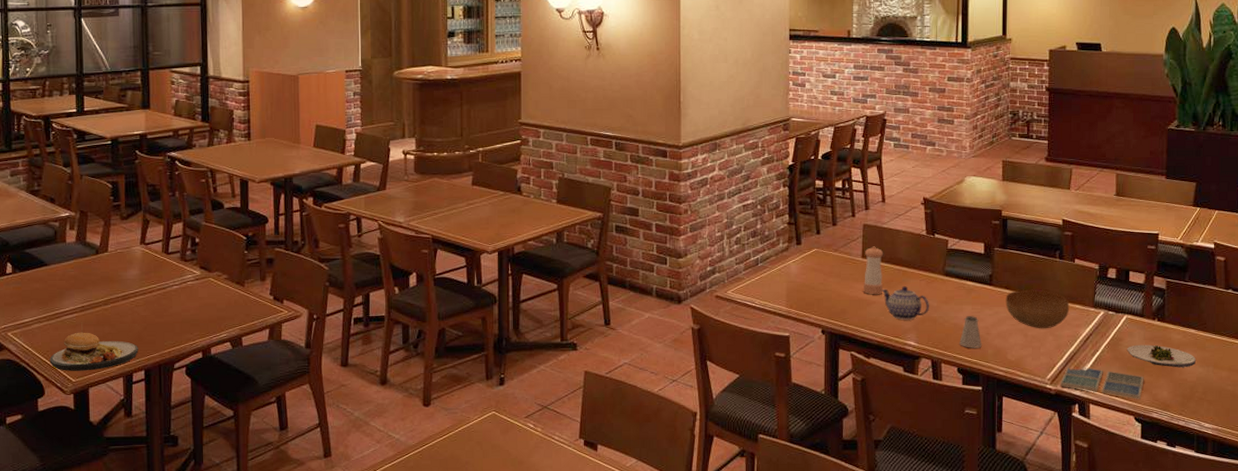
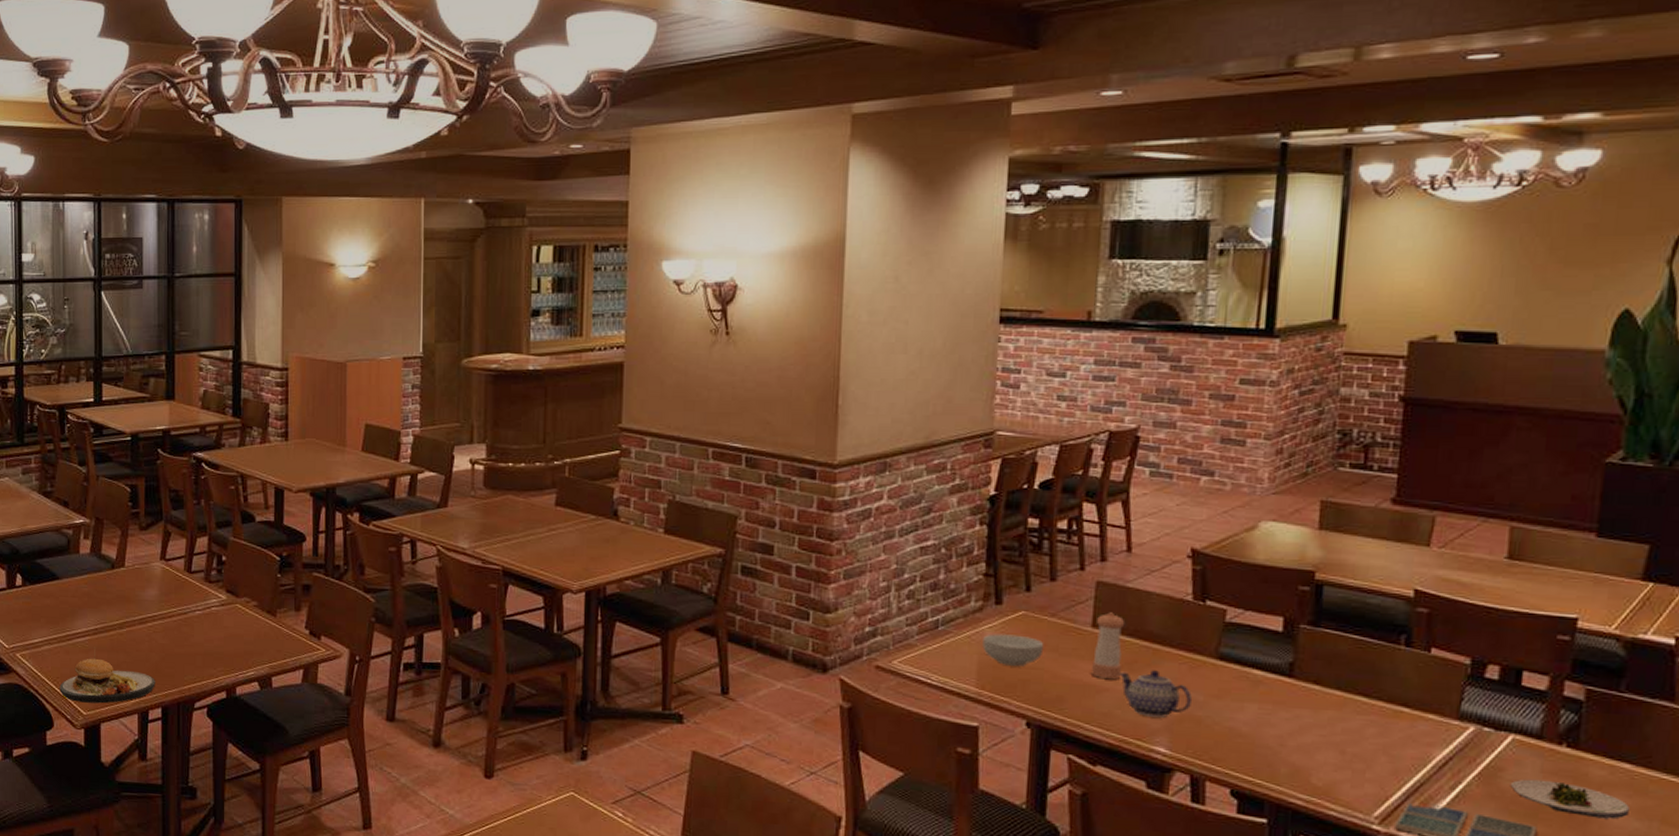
cereal bowl: none [789,266,831,289] -> present [982,634,1044,666]
saltshaker: present [959,316,982,348] -> none [1235,718,1272,765]
bowl: present [1005,289,1070,329] -> none [1312,687,1418,746]

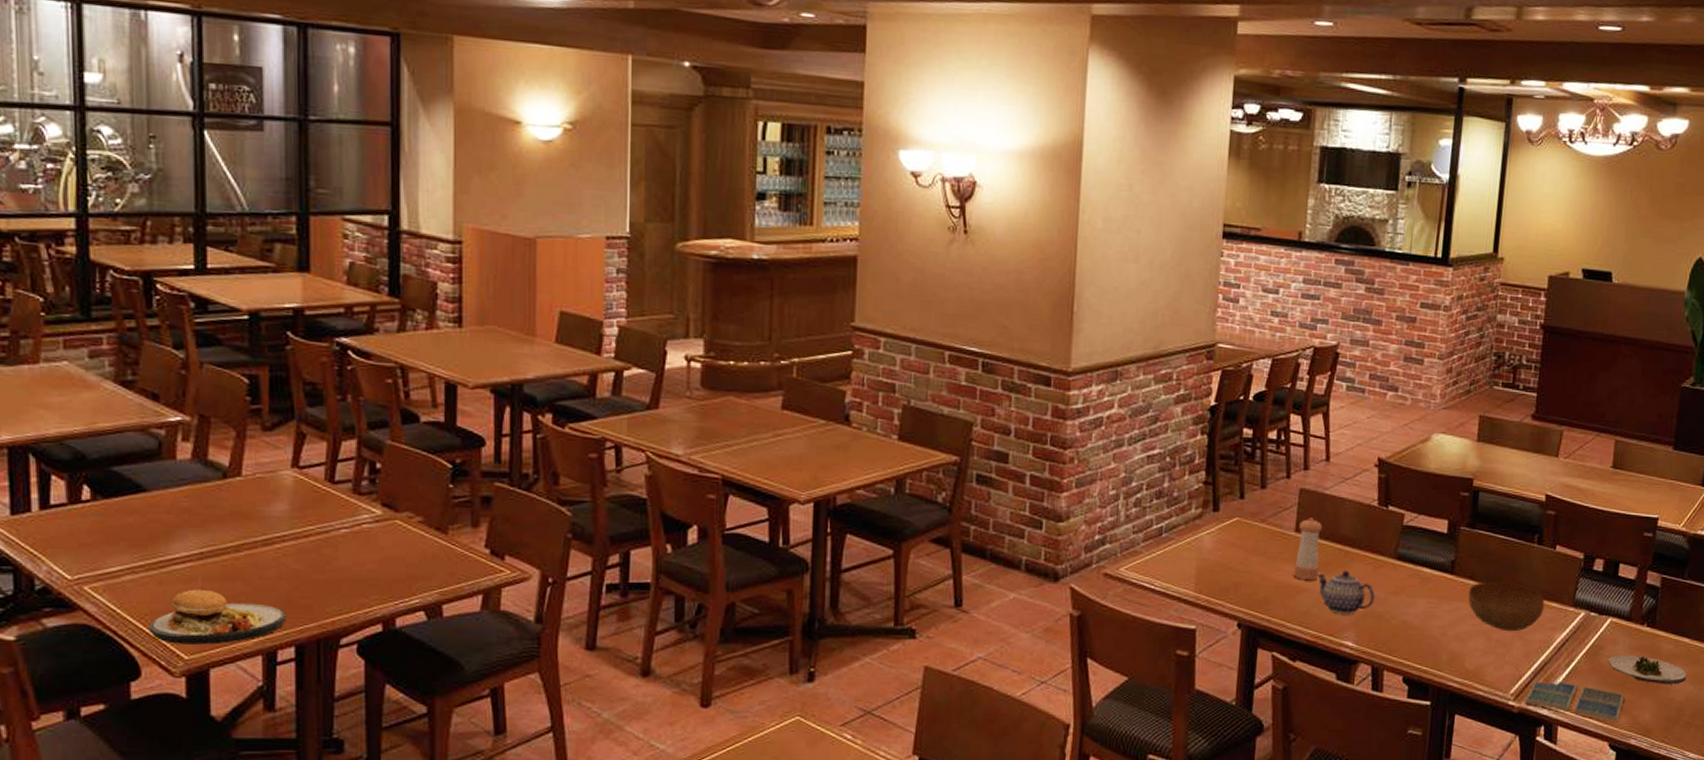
cereal bowl: present [982,634,1044,666] -> none [1201,539,1255,570]
bowl: none [1312,687,1418,746] -> present [1468,581,1545,632]

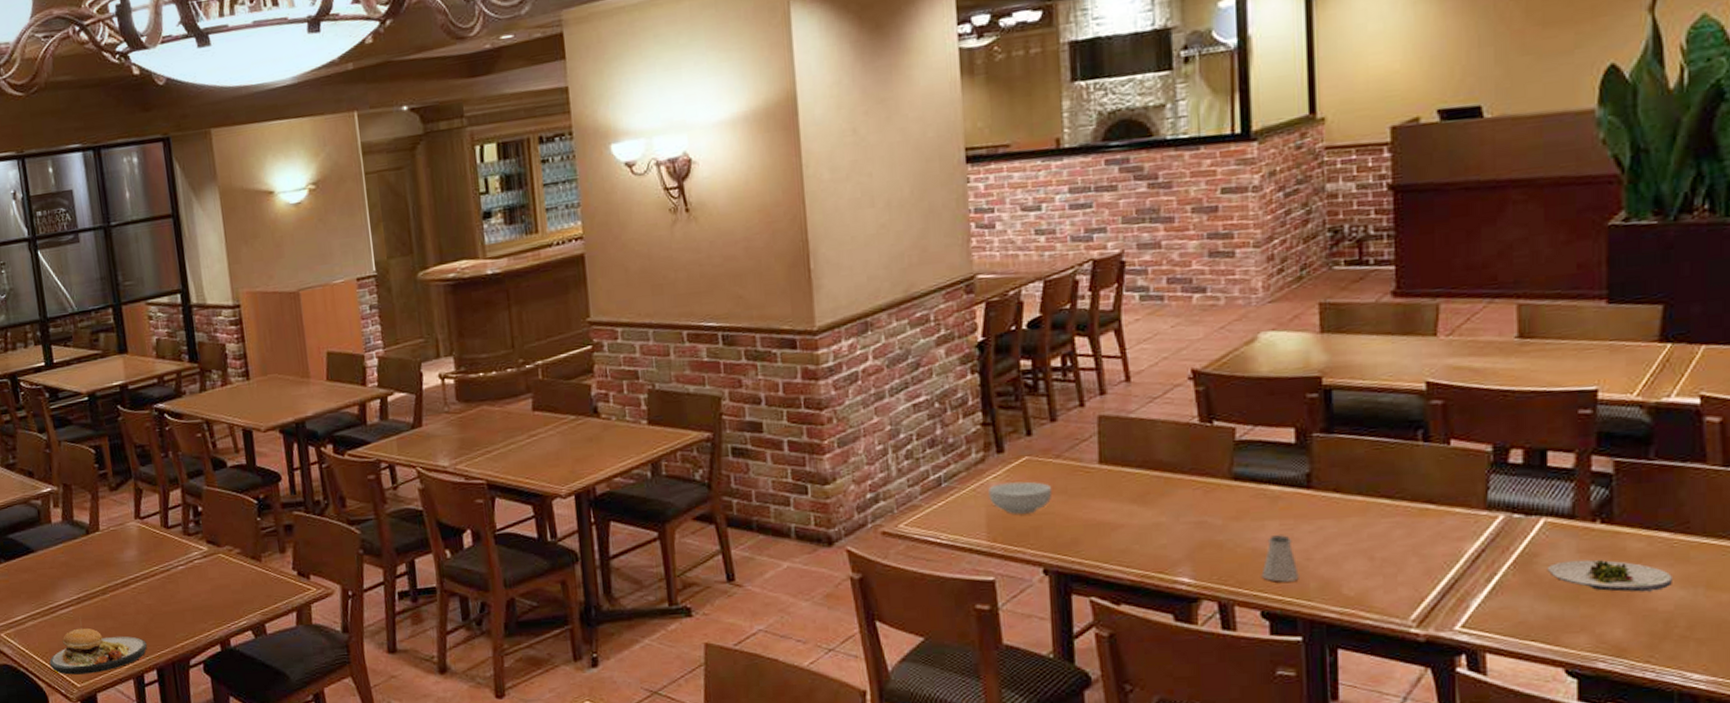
cereal bowl: none [1201,539,1255,570] -> present [988,481,1053,514]
pepper shaker: present [1294,517,1323,580] -> none [1103,446,1135,515]
teapot: present [1316,571,1376,614] -> none [1132,499,1212,548]
saltshaker: none [1407,612,1435,653] -> present [1261,535,1299,582]
bowl: present [1468,581,1545,632] -> none [1335,490,1445,548]
drink coaster: present [1525,679,1625,722] -> none [1434,600,1580,643]

